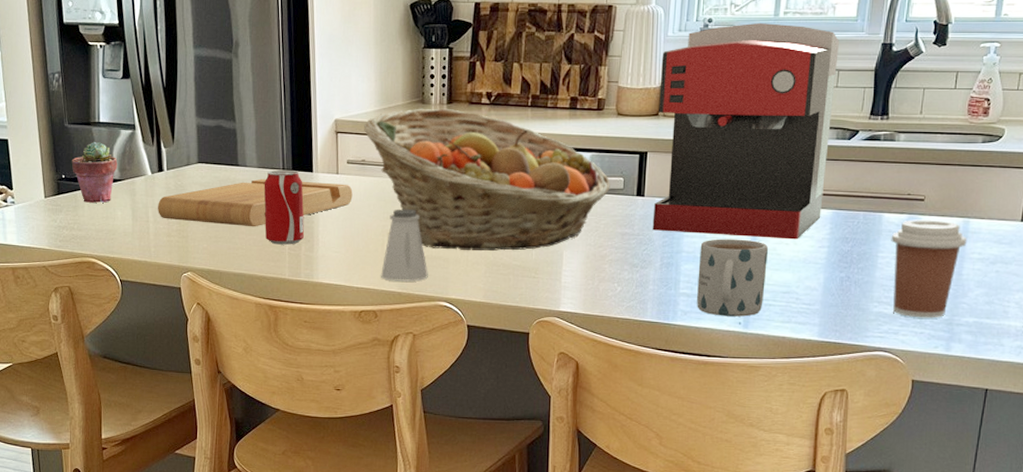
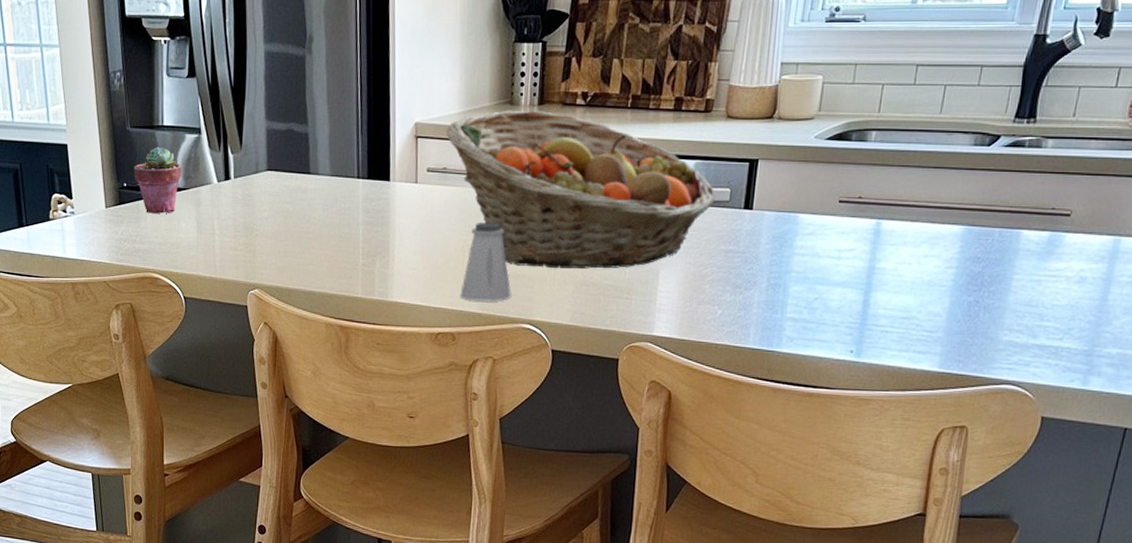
cutting board: present [158,178,353,227] -> none [224,188,433,241]
beverage can: present [264,169,304,245] -> none [336,178,380,261]
coffee maker: present [652,22,839,240] -> none [759,11,985,259]
mug: present [697,239,768,317] -> none [805,257,888,344]
coffee cup: present [891,220,967,318] -> none [1026,237,1117,349]

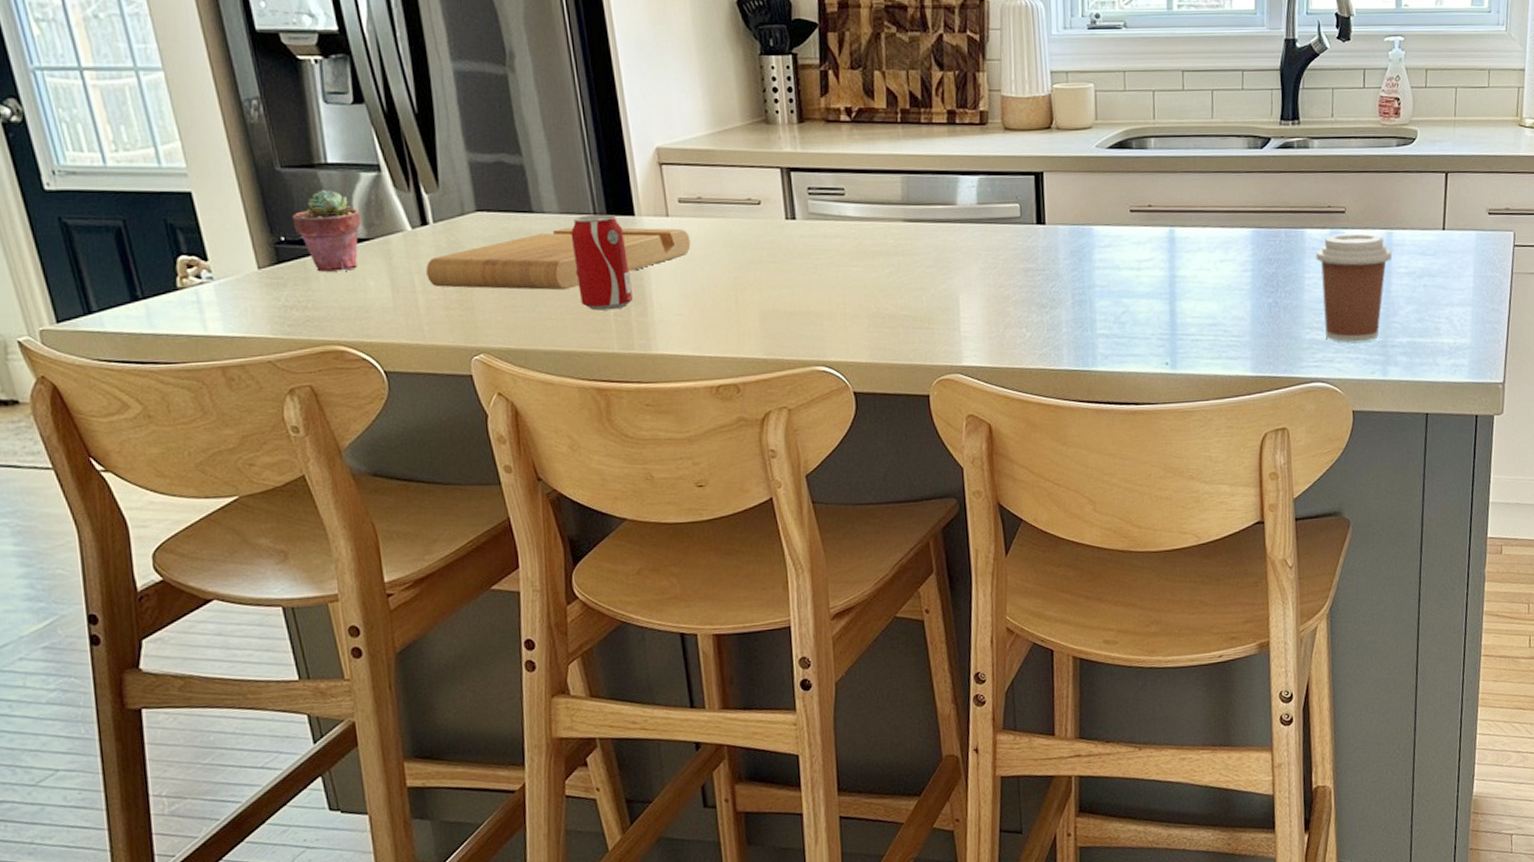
cutting board: none [224,188,433,241] -> present [426,227,691,291]
beverage can: none [336,178,380,261] -> present [570,214,633,311]
fruit basket: present [446,110,716,269] -> none [695,128,1005,302]
saltshaker: present [460,222,512,302] -> none [738,255,799,346]
coffee cup: none [1026,237,1117,349] -> present [1315,233,1393,342]

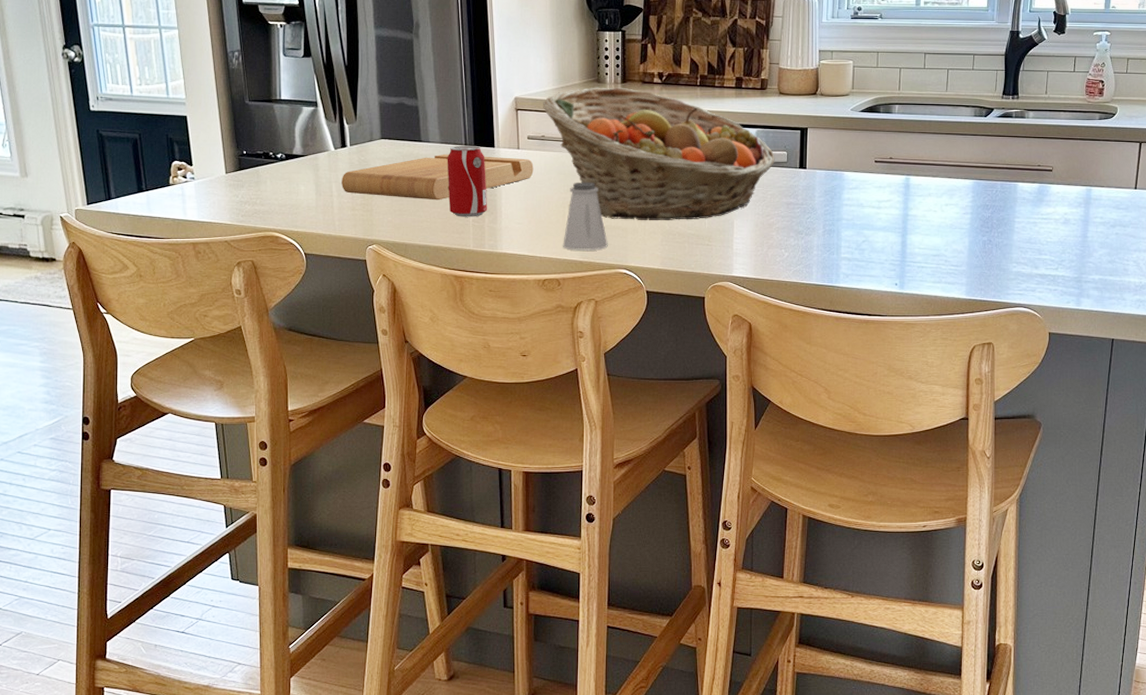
potted succulent: present [292,189,362,272] -> none [253,118,300,178]
fruit basket: none [695,128,1005,302] -> present [543,87,775,220]
saltshaker: none [738,255,799,346] -> present [563,182,608,251]
coffee cup: present [1315,233,1393,342] -> none [1025,188,1090,277]

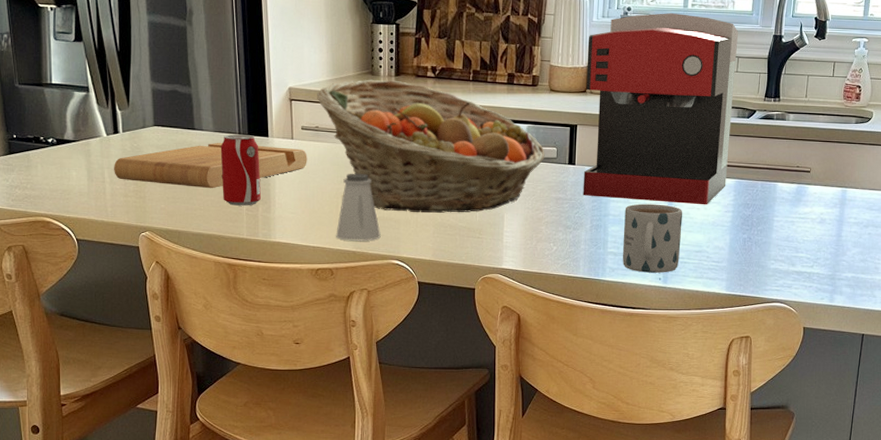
coffee maker: none [814,11,973,207] -> present [583,12,738,205]
mug: none [857,207,918,278] -> present [623,204,682,273]

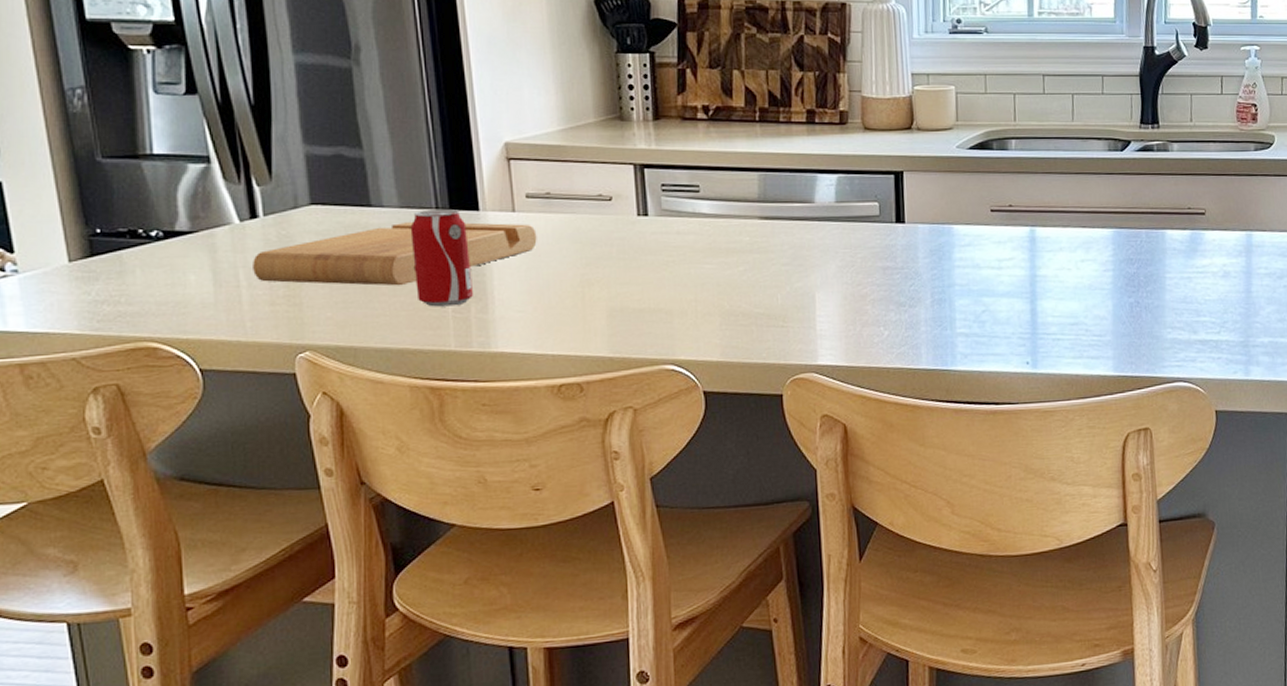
fruit basket: present [317,79,545,213] -> none [545,125,864,300]
saltshaker: present [336,173,381,241] -> none [584,251,647,344]
coffee maker: present [583,12,738,205] -> none [909,23,1102,264]
mug: present [623,204,682,273] -> none [974,266,1051,357]

